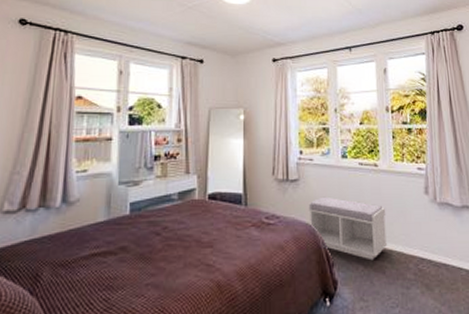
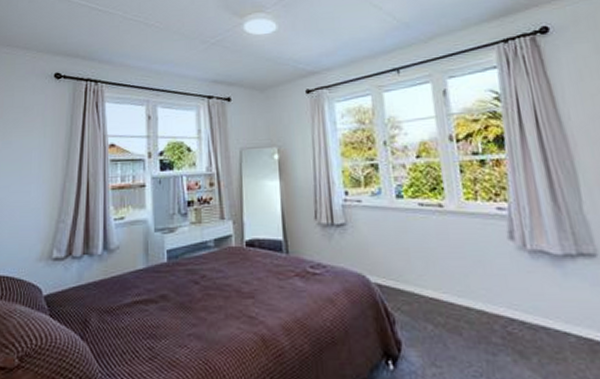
bench: present [308,196,388,261] -> none [359,243,463,319]

